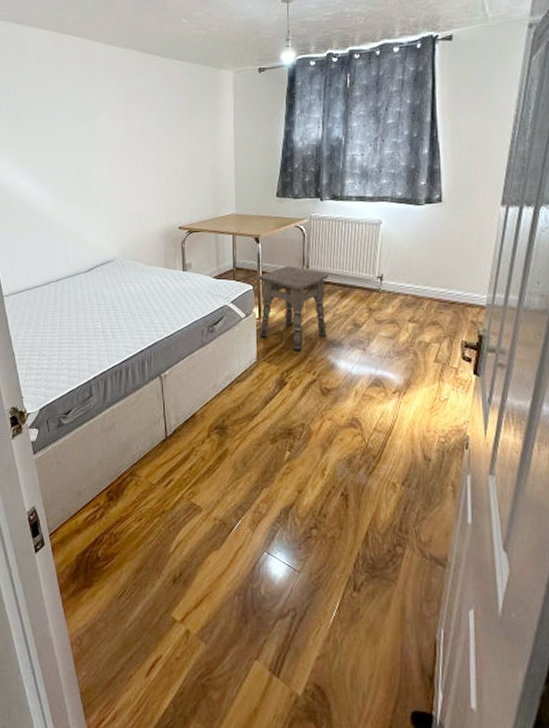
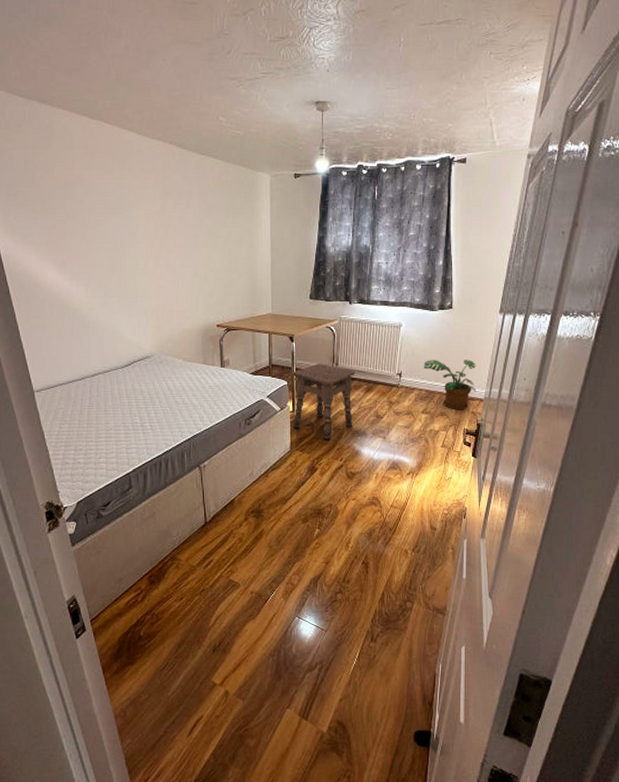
potted plant: none [409,260,476,319] -> present [424,359,477,410]

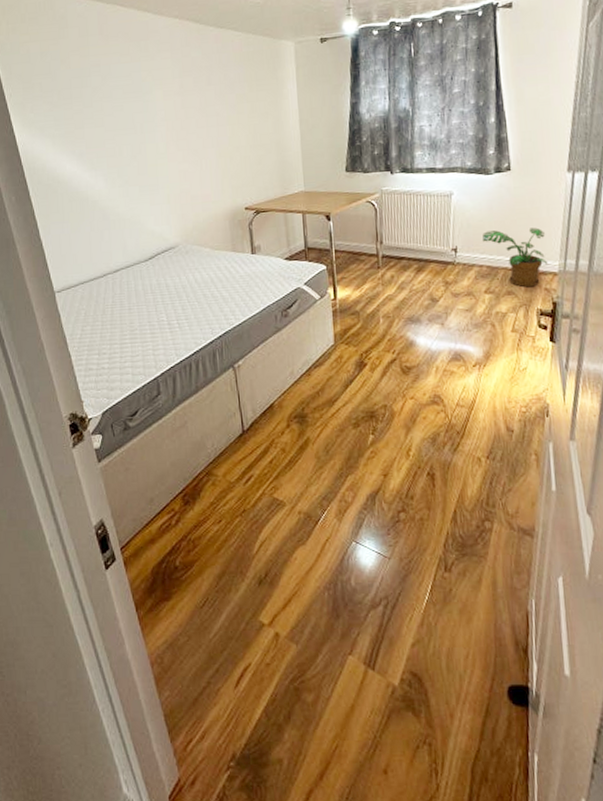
side table: present [293,364,356,441] -> none [332,243,404,331]

